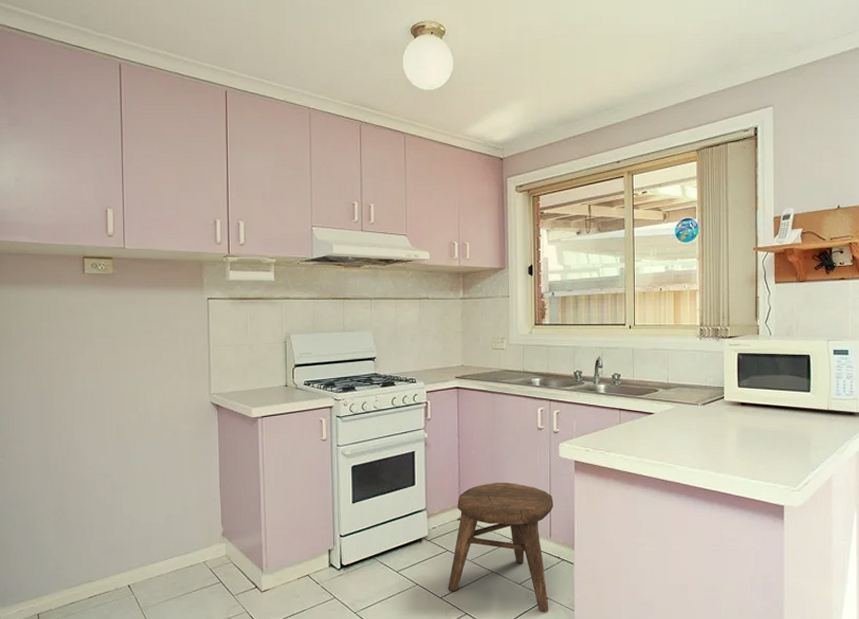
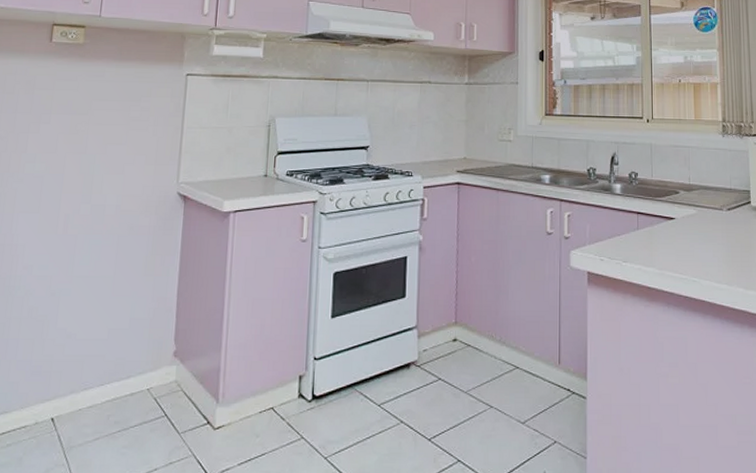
stool: present [448,483,554,612] -> none [438,296,564,460]

